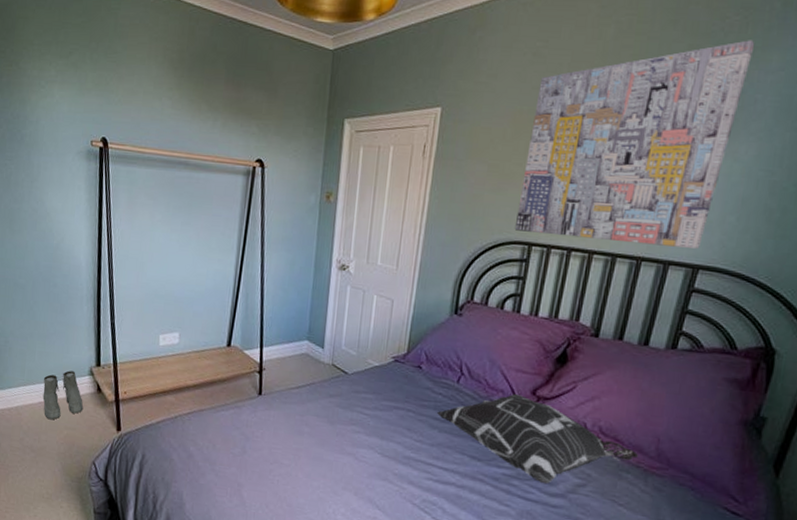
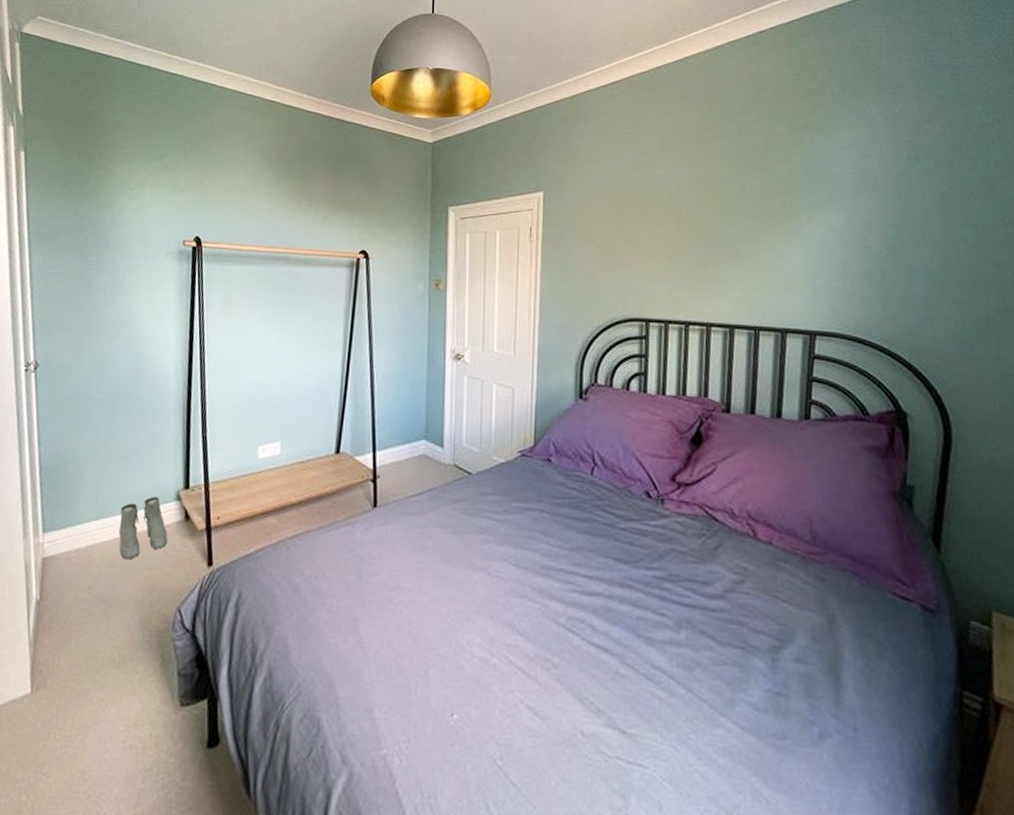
decorative pillow: present [436,394,639,484] -> none [572,482,794,585]
wall art: present [514,40,755,250] -> none [629,121,825,316]

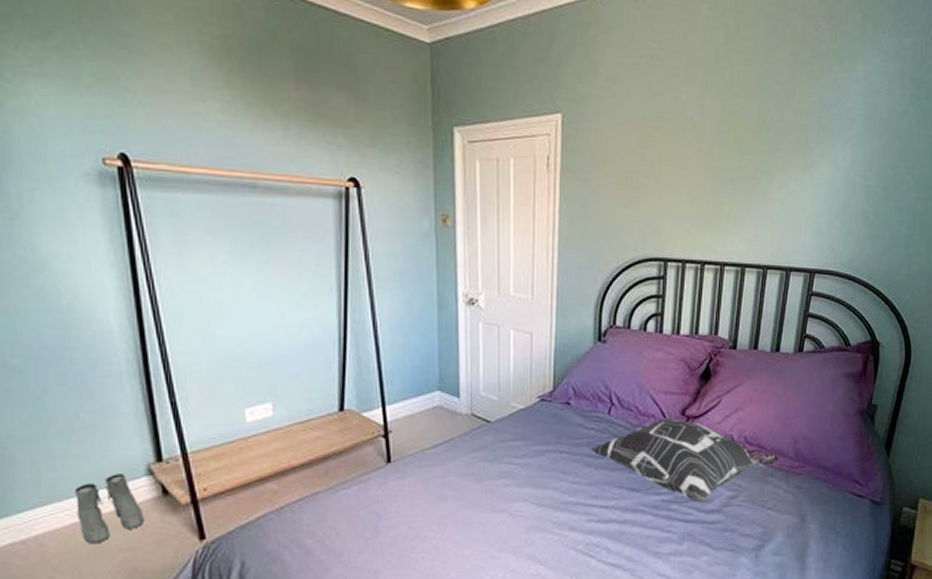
decorative pillow: none [572,482,794,585] -> present [590,417,781,503]

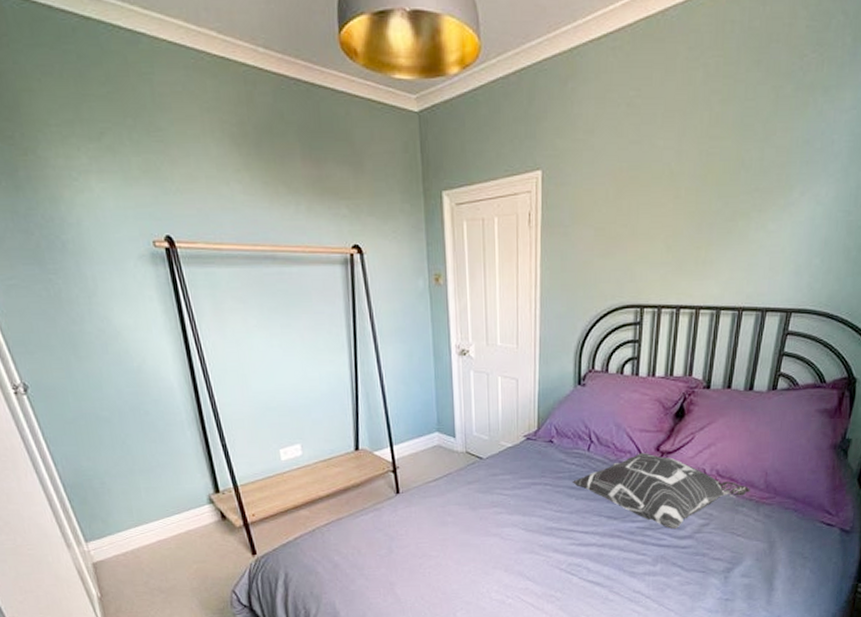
boots: present [75,474,145,545] -> none [157,502,210,557]

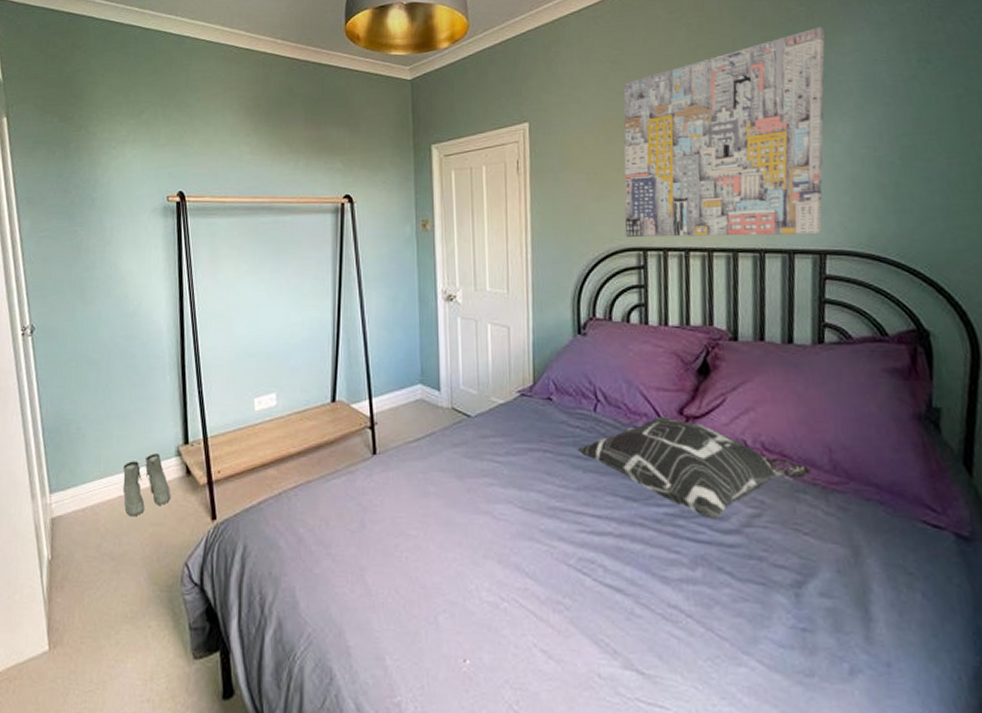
boots: none [157,502,210,557] -> present [122,454,171,517]
wall art: none [626,78,831,295] -> present [623,27,826,237]

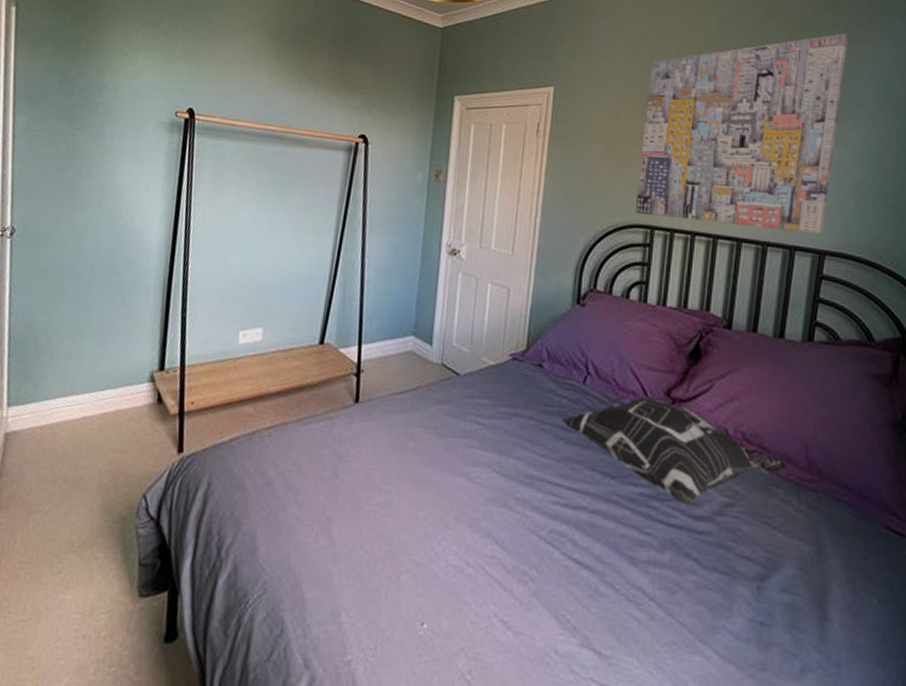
boots: present [122,454,171,517] -> none [86,376,138,441]

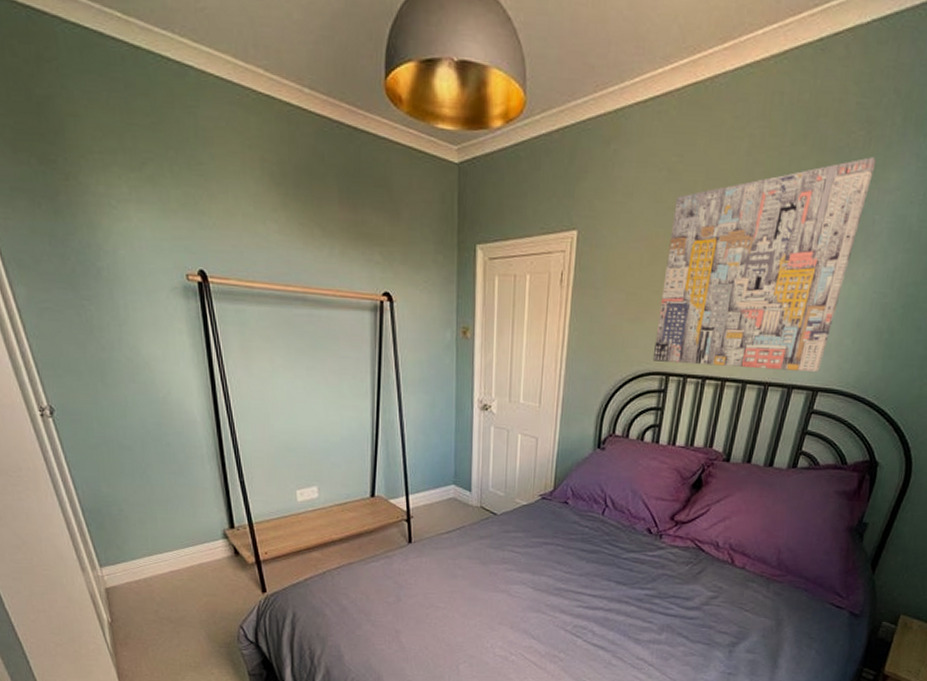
decorative pillow: present [561,396,788,505] -> none [583,521,763,600]

